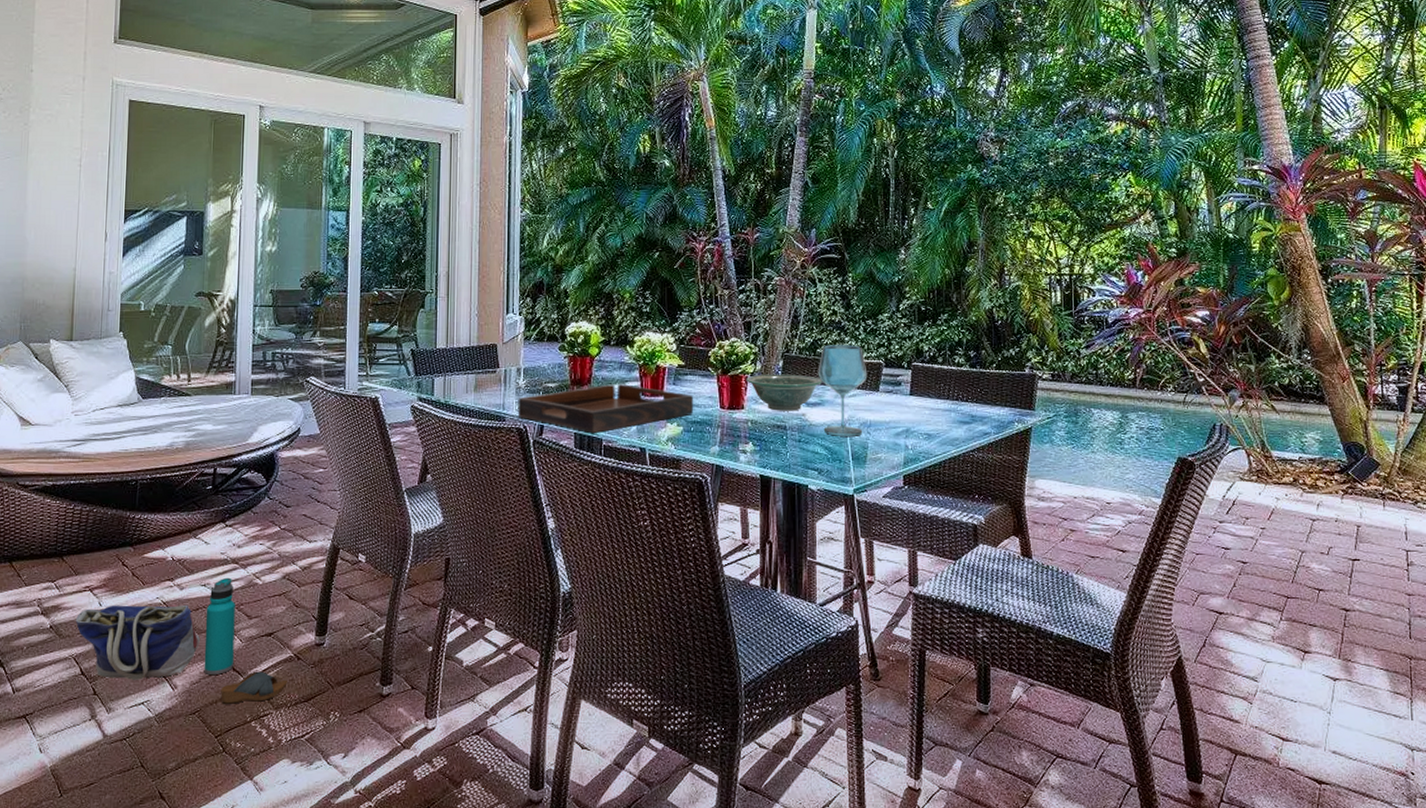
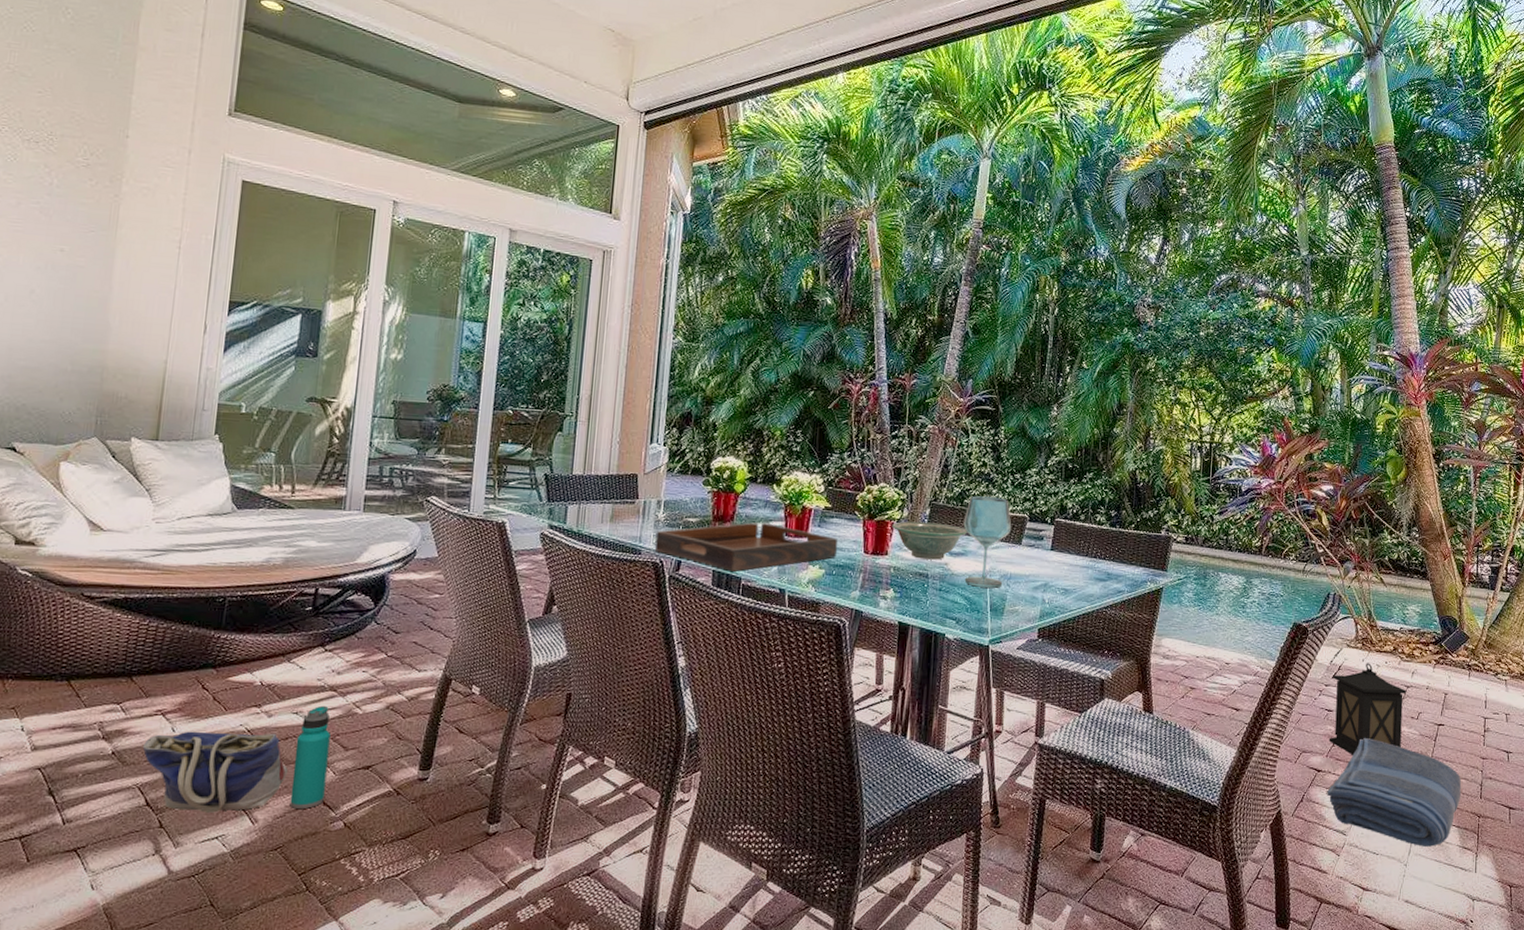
sandal: present [221,671,288,704] -> none [307,806,384,840]
lantern: none [1227,496,1313,596] -> present [1329,663,1407,755]
towel: none [1232,577,1387,692] -> present [1327,738,1462,847]

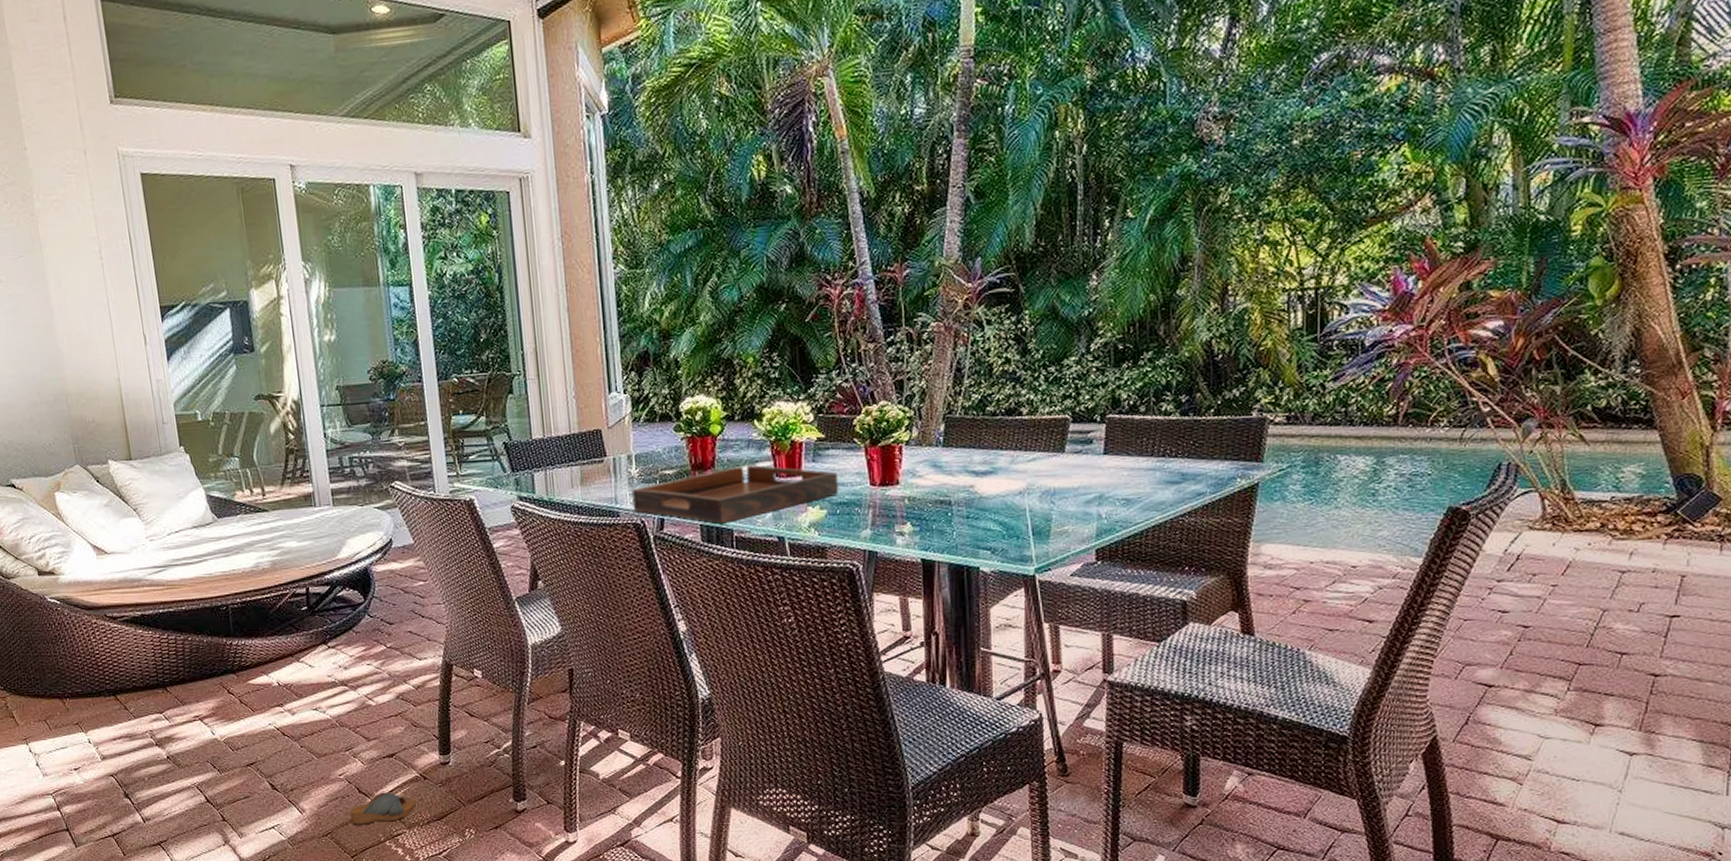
tote bag: present [142,731,288,813] -> none [190,729,321,806]
water bottle: present [289,705,331,809] -> none [321,700,359,797]
sandal: none [307,806,384,840] -> present [349,792,417,825]
bowl: present [892,521,968,560] -> none [900,439,995,484]
wine glass: present [963,496,1012,588] -> none [988,398,1050,509]
towel: present [1327,738,1462,847] -> none [1503,641,1707,768]
lantern: present [1329,663,1407,755] -> none [1504,547,1622,664]

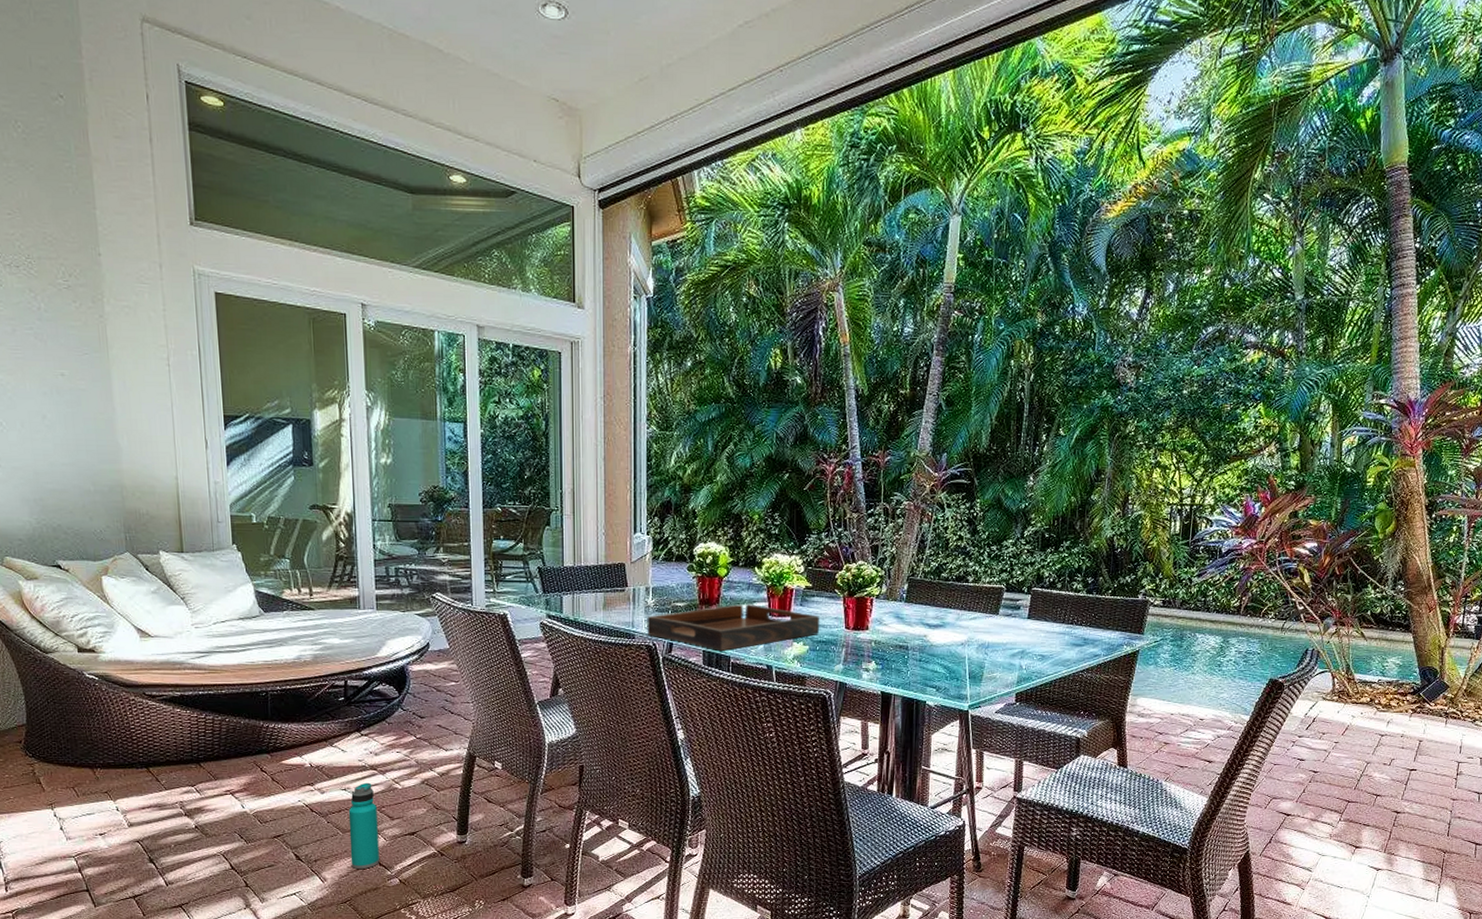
water bottle: none [321,700,359,797] -> present [348,782,379,869]
sandal: present [349,792,417,825] -> none [369,866,433,894]

